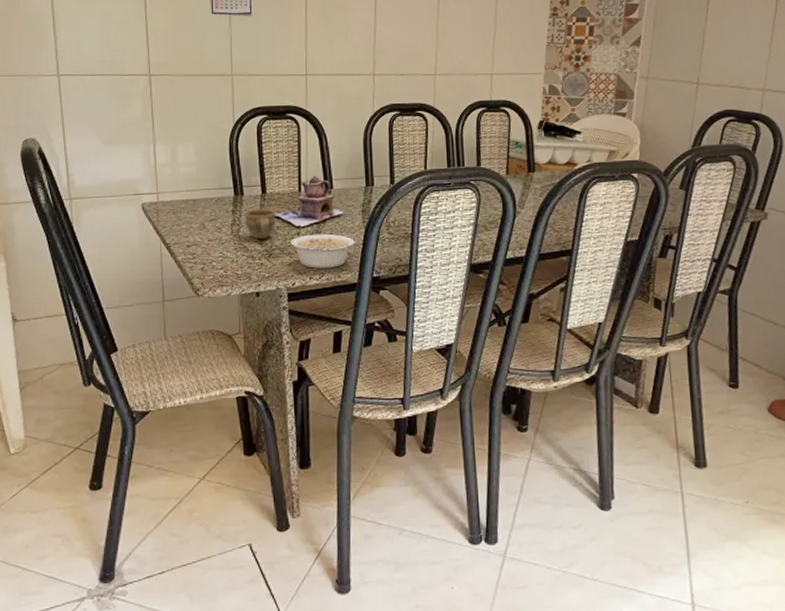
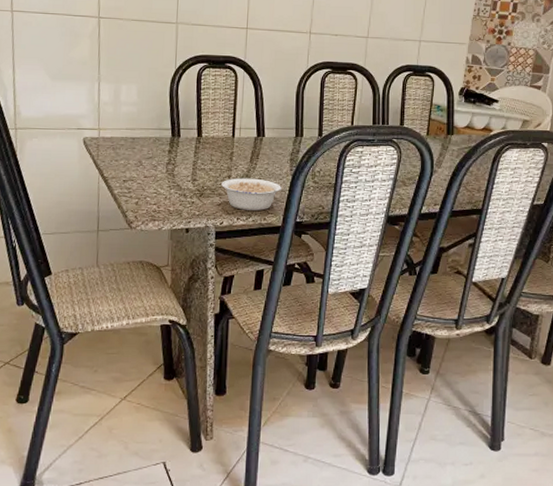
cup: present [244,209,276,240] -> none [179,151,210,180]
teapot: present [275,176,344,228] -> none [208,123,273,171]

